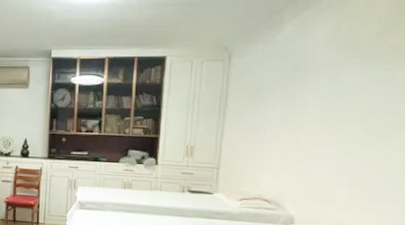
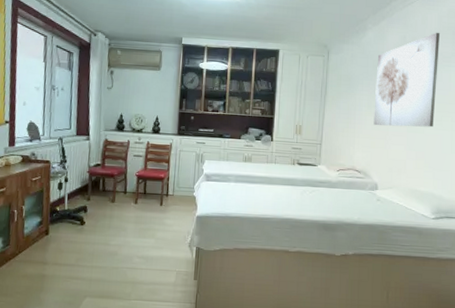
wall art: none [290,18,395,146] -> present [373,32,441,128]

